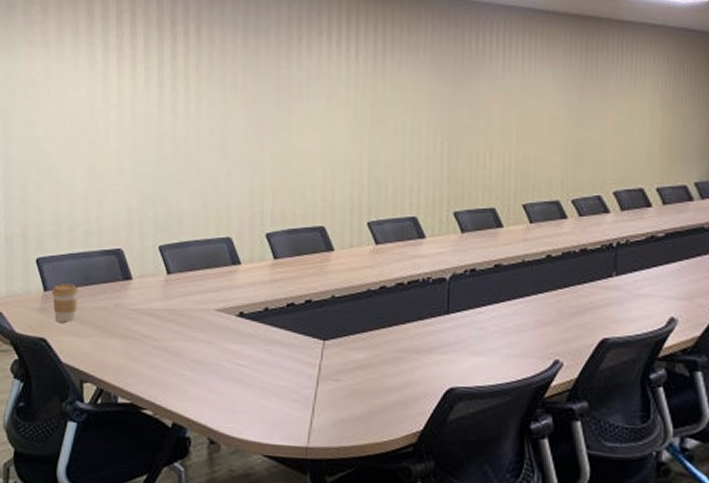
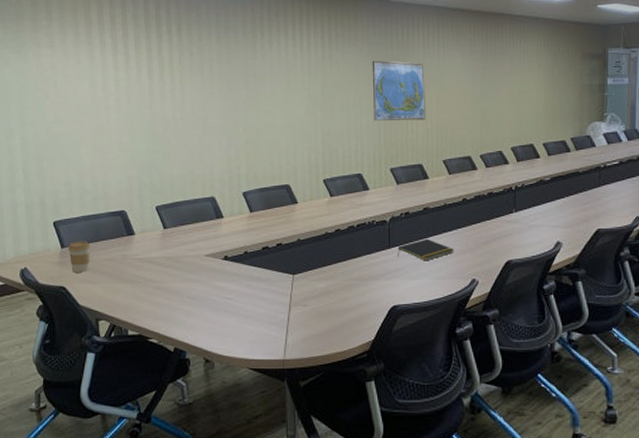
world map: none [435,74,504,152] -> present [372,60,426,121]
notepad: none [459,304,532,333] -> present [398,238,454,261]

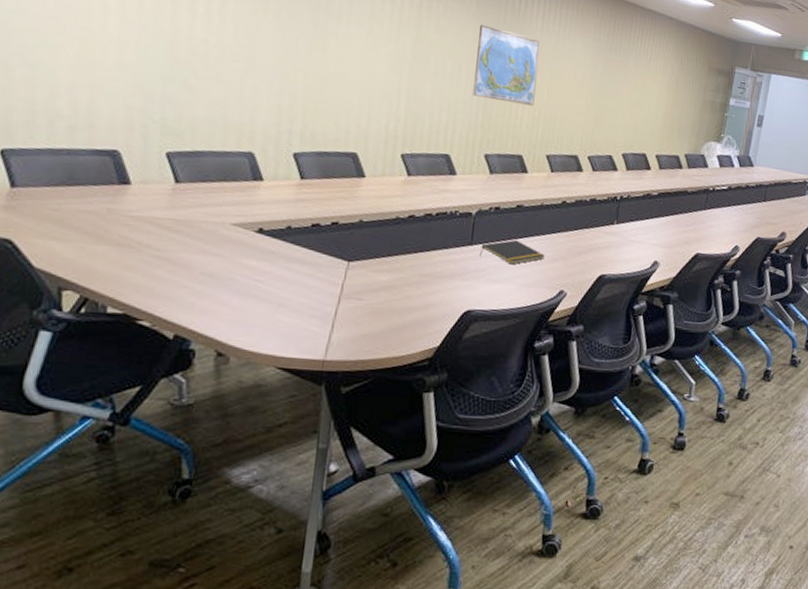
coffee cup: present [67,241,90,273] -> none [21,181,59,224]

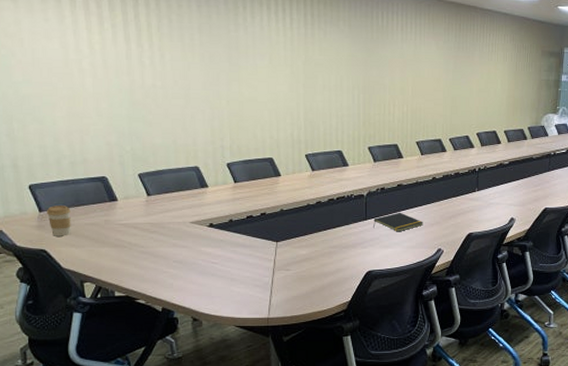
coffee cup: none [21,181,59,224] -> present [46,205,71,236]
world map: present [473,24,539,106] -> none [353,42,402,103]

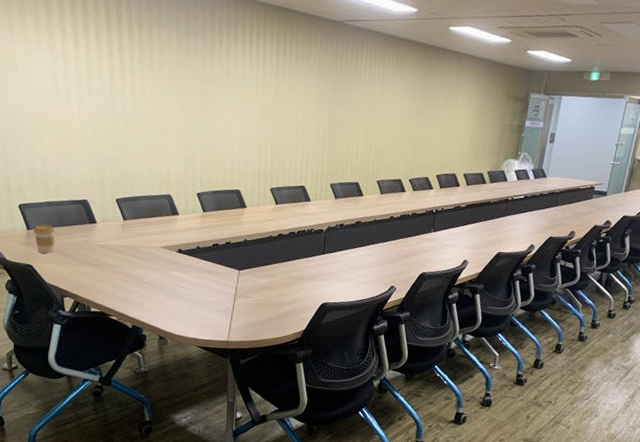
notepad: present [373,212,423,232] -> none [331,248,379,268]

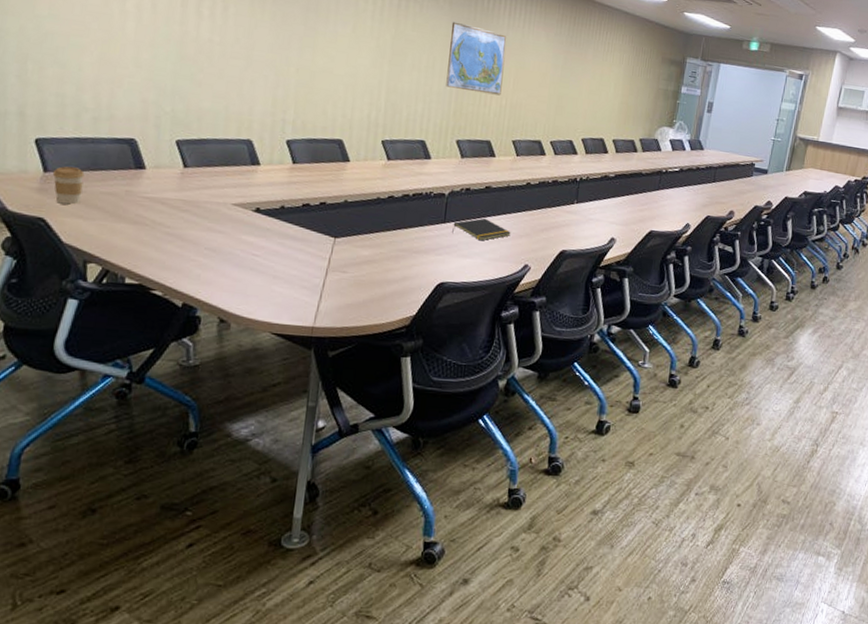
world map: none [319,80,368,143] -> present [446,21,506,96]
notepad: none [331,248,379,268] -> present [452,218,511,241]

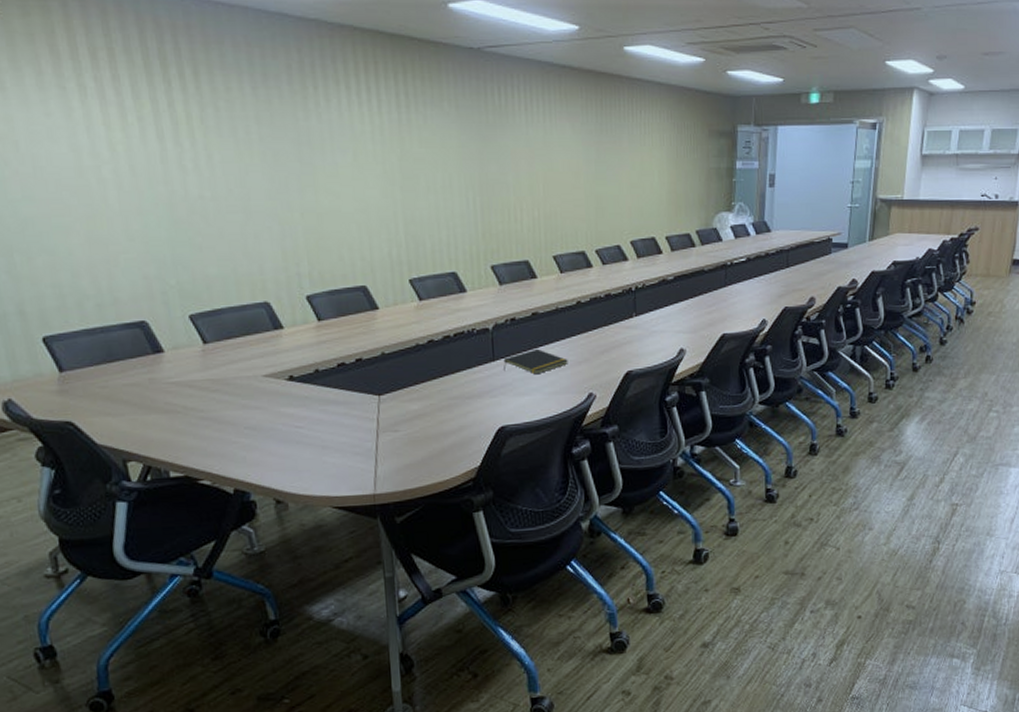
coffee cup: present [52,166,85,205] -> none [68,362,105,404]
world map: present [446,21,506,96] -> none [462,128,532,207]

